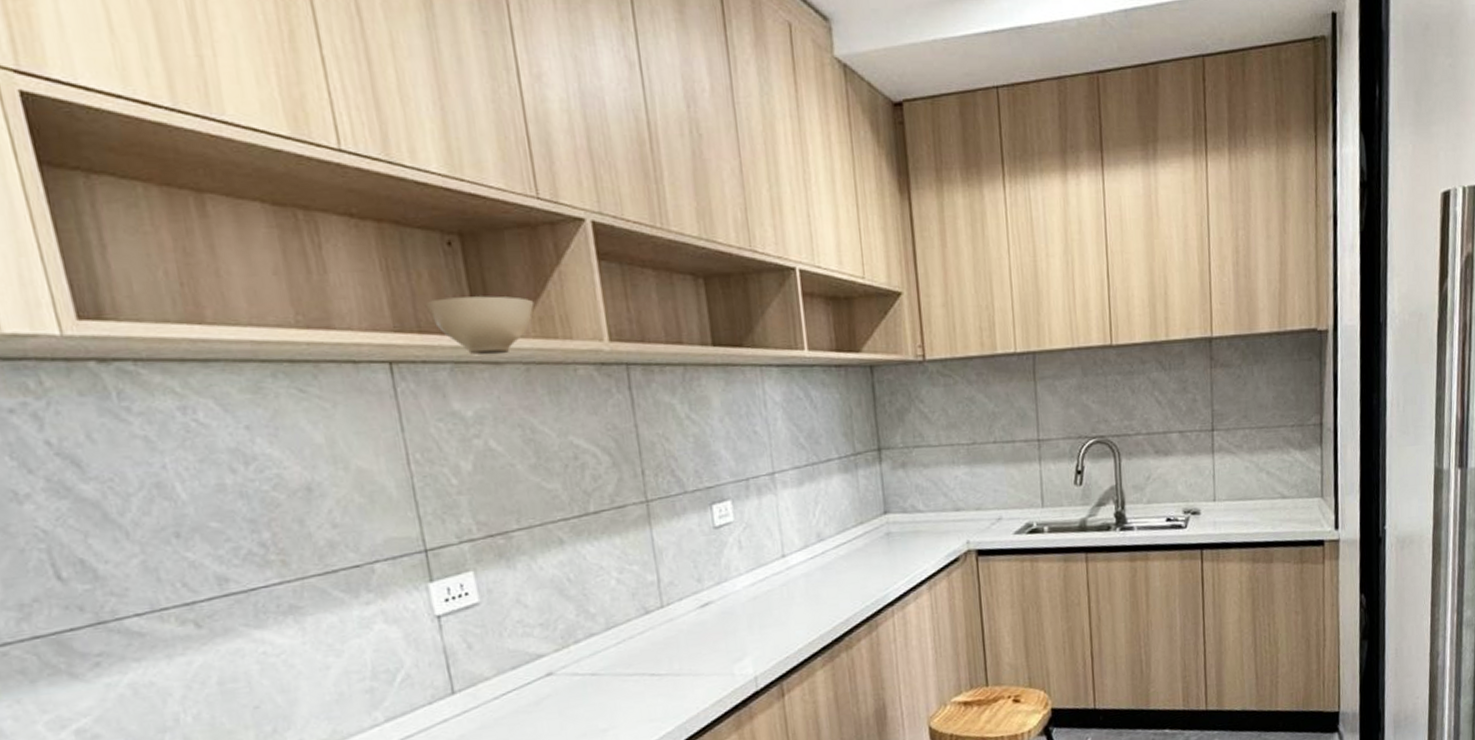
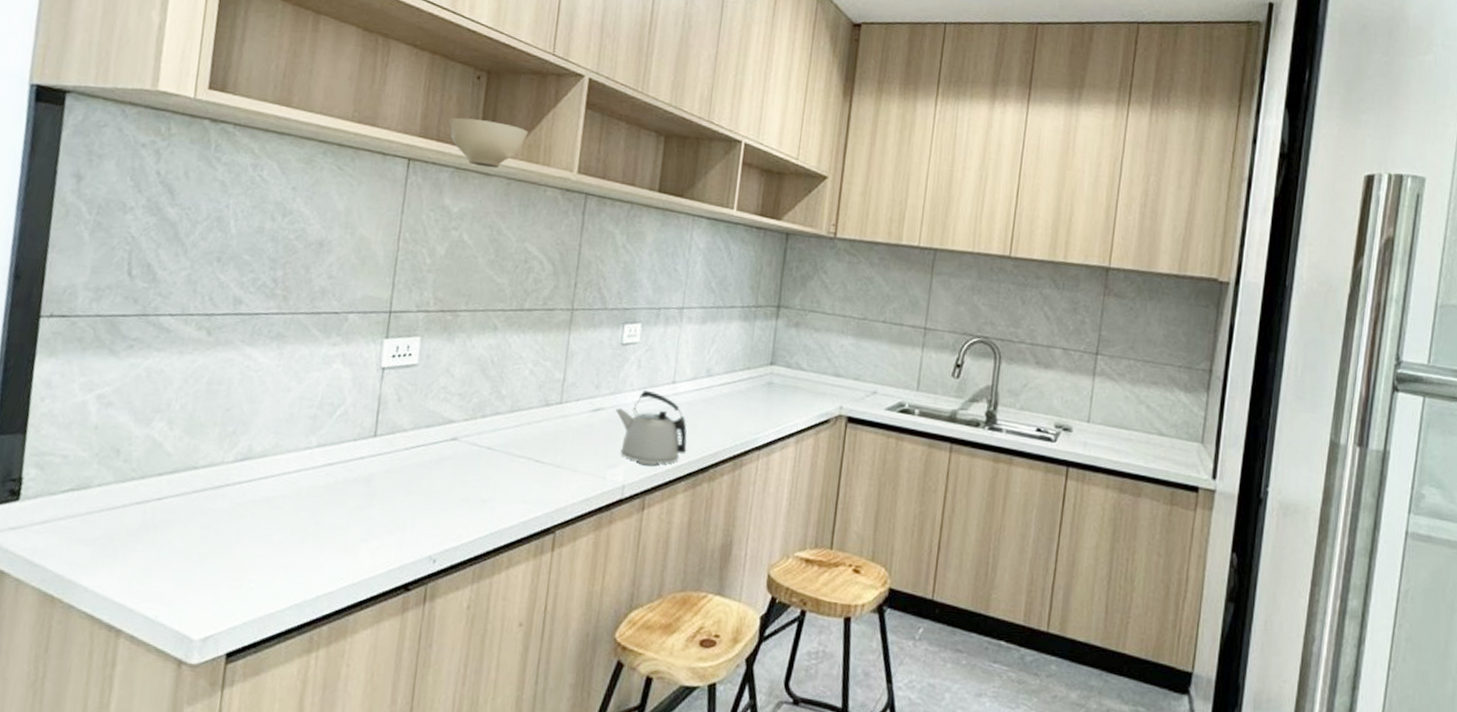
kettle: none [726,571,815,651] -> present [615,389,687,466]

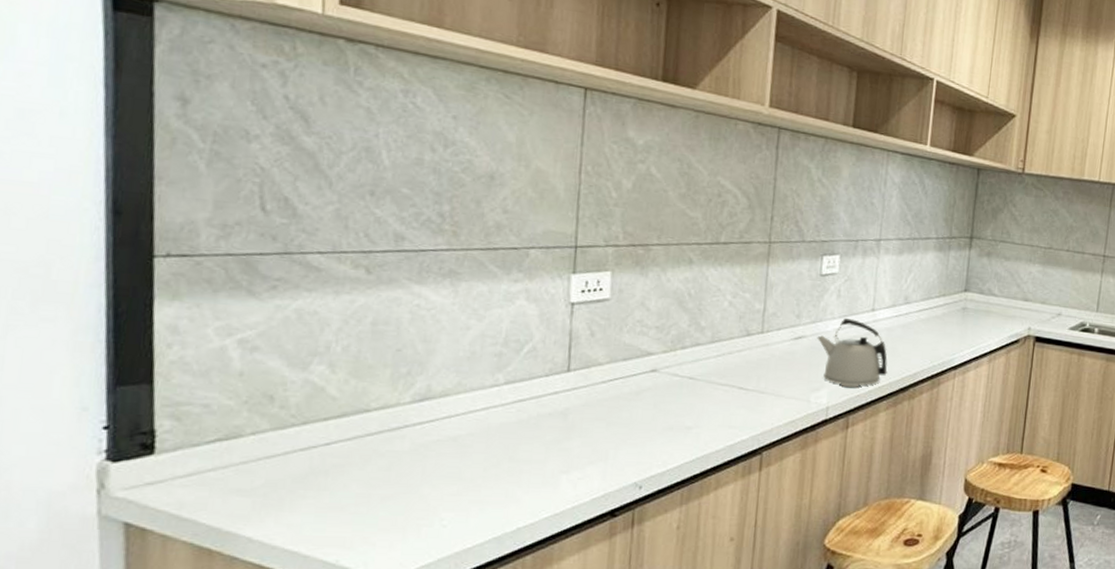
bowl: present [447,117,528,169] -> none [626,45,715,101]

